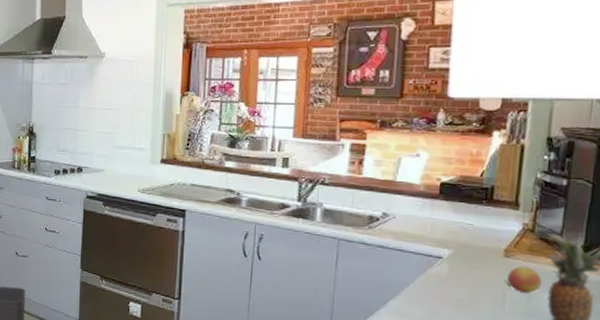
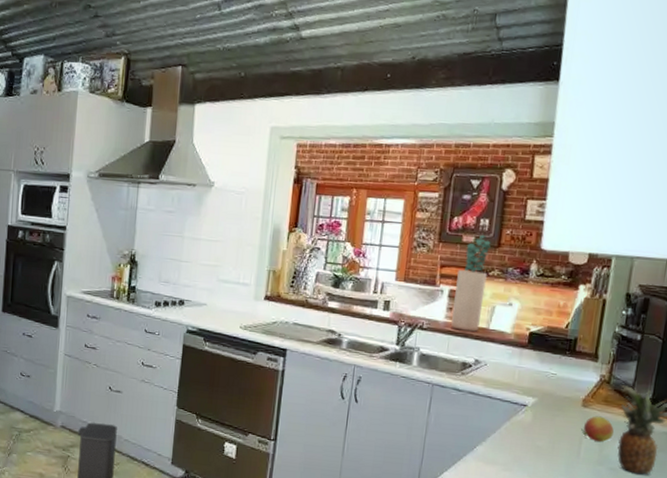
vase: none [353,82,393,185] -> present [450,230,491,332]

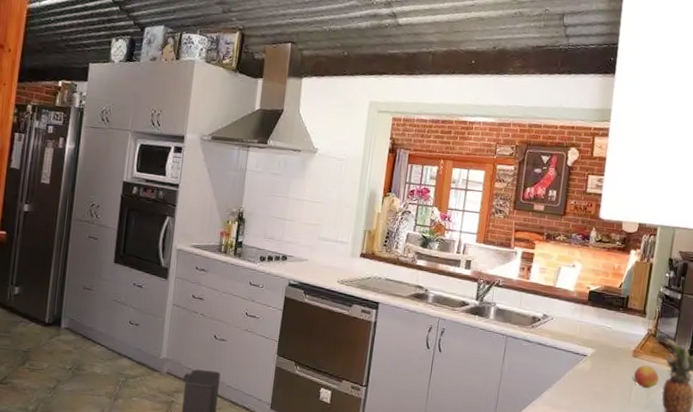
vase: present [450,230,491,332] -> none [522,200,558,290]

